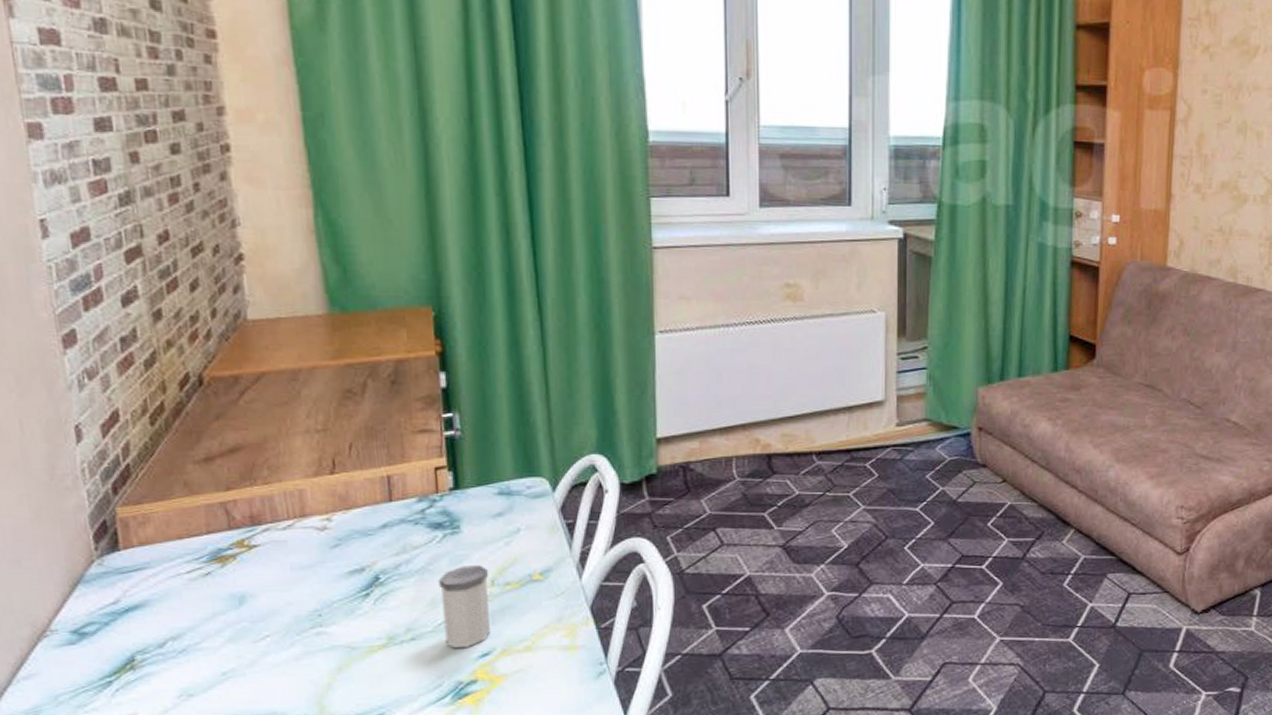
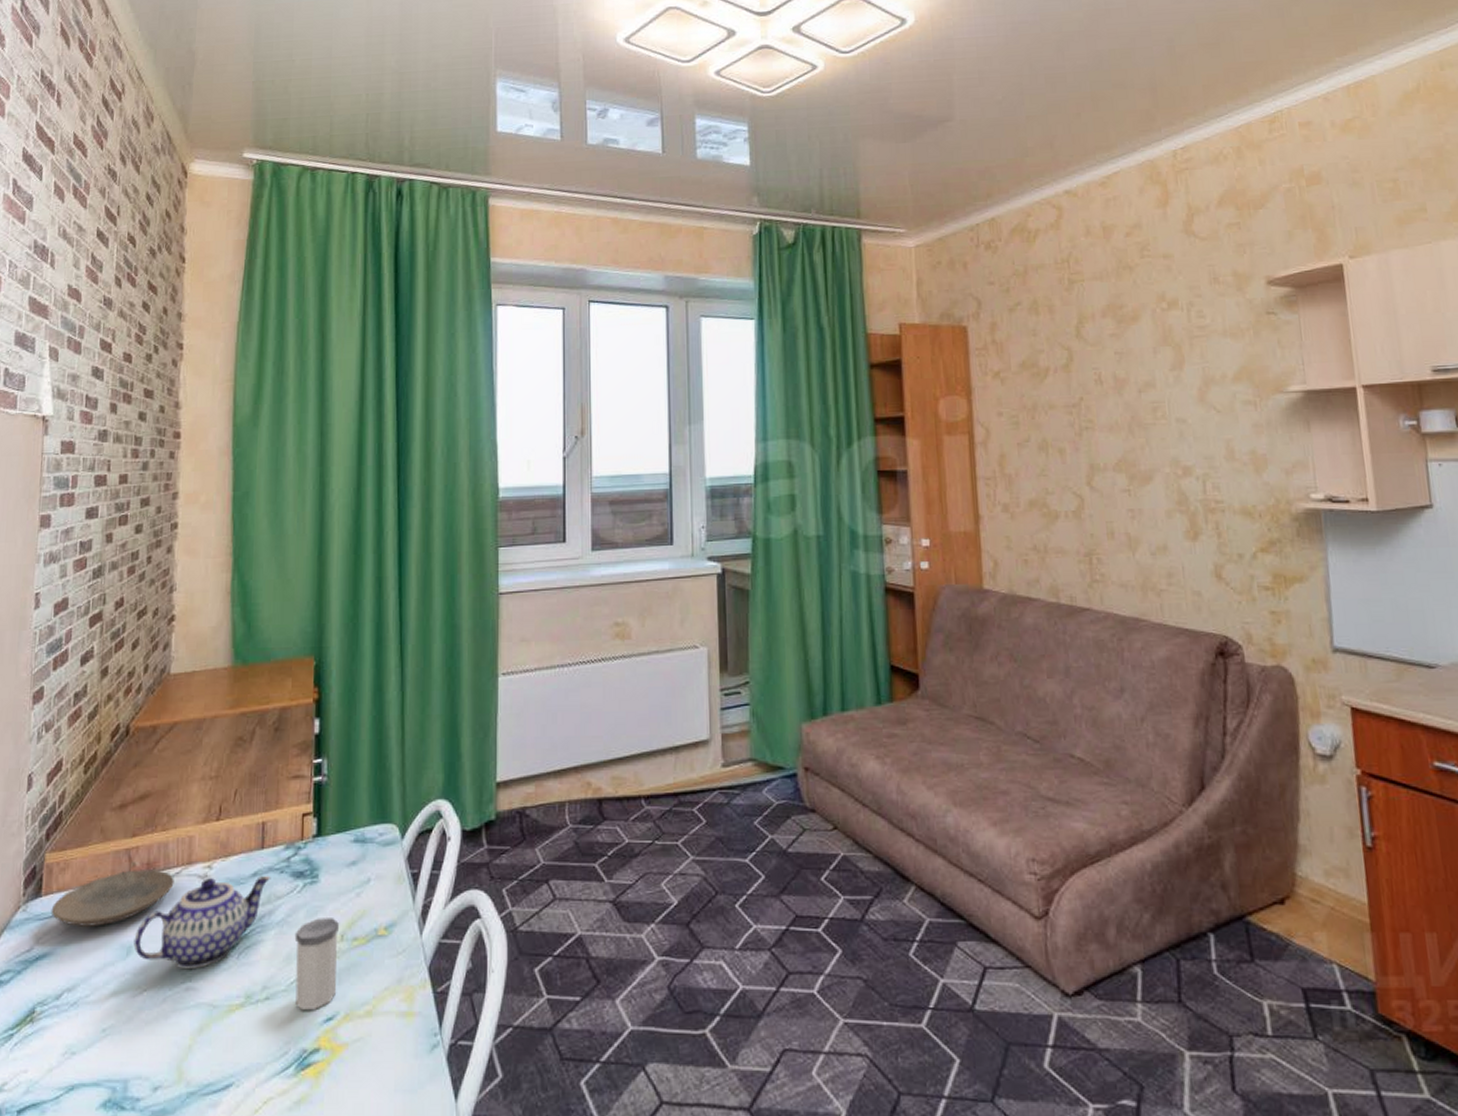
plate: none [134,522,287,579] -> present [51,869,174,926]
teapot: none [246,528,404,616] -> present [133,876,271,970]

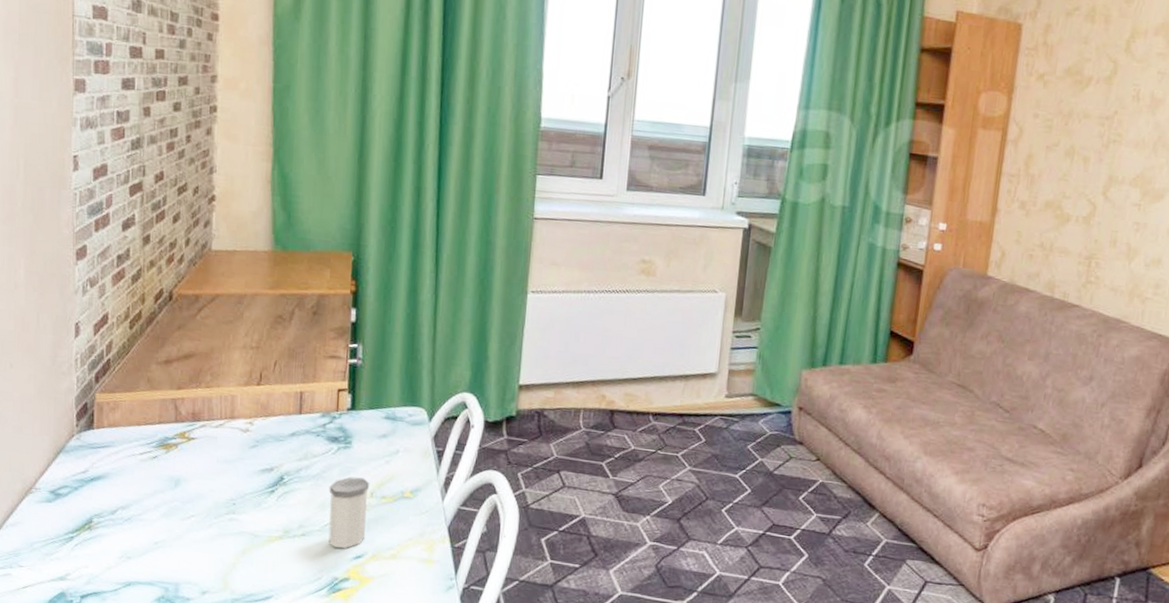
plate: present [51,869,174,926] -> none [103,417,218,460]
teapot: present [133,876,271,970] -> none [181,432,308,505]

